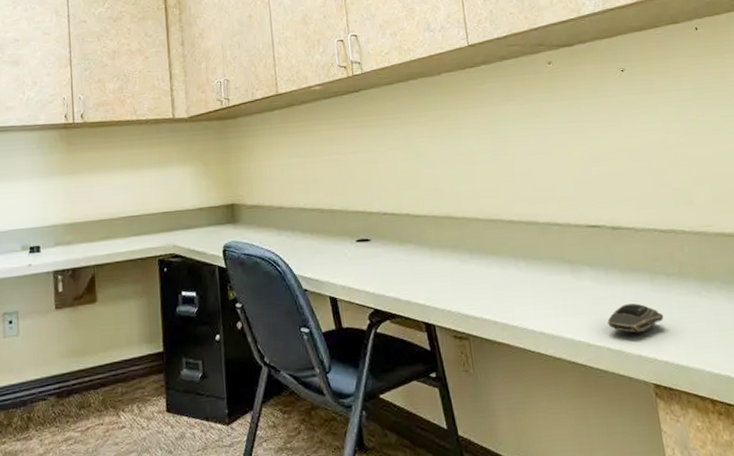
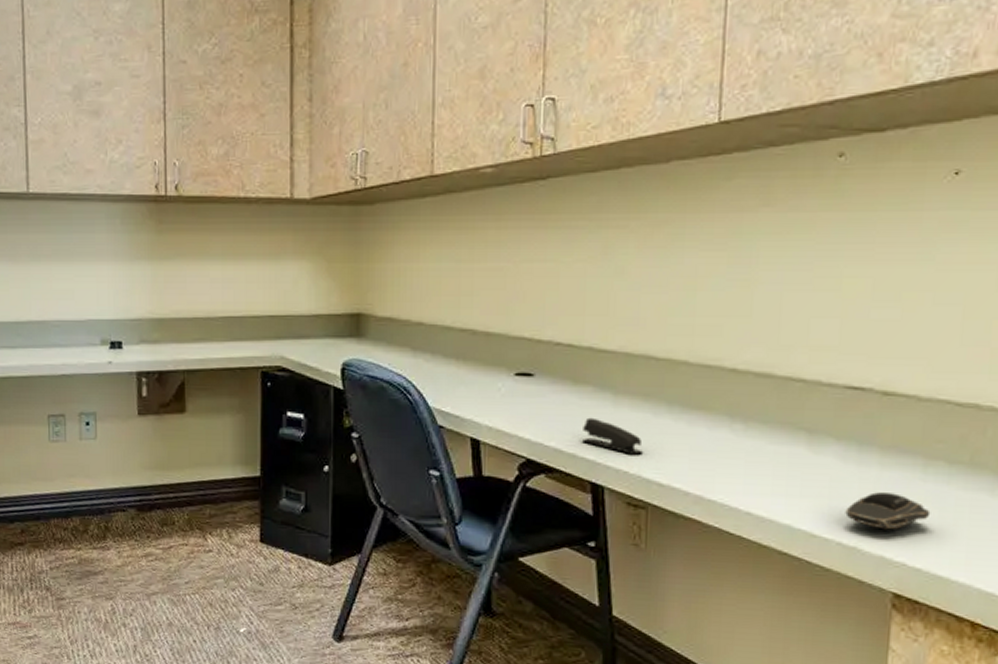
stapler: none [412,269,460,296] -> present [582,417,644,455]

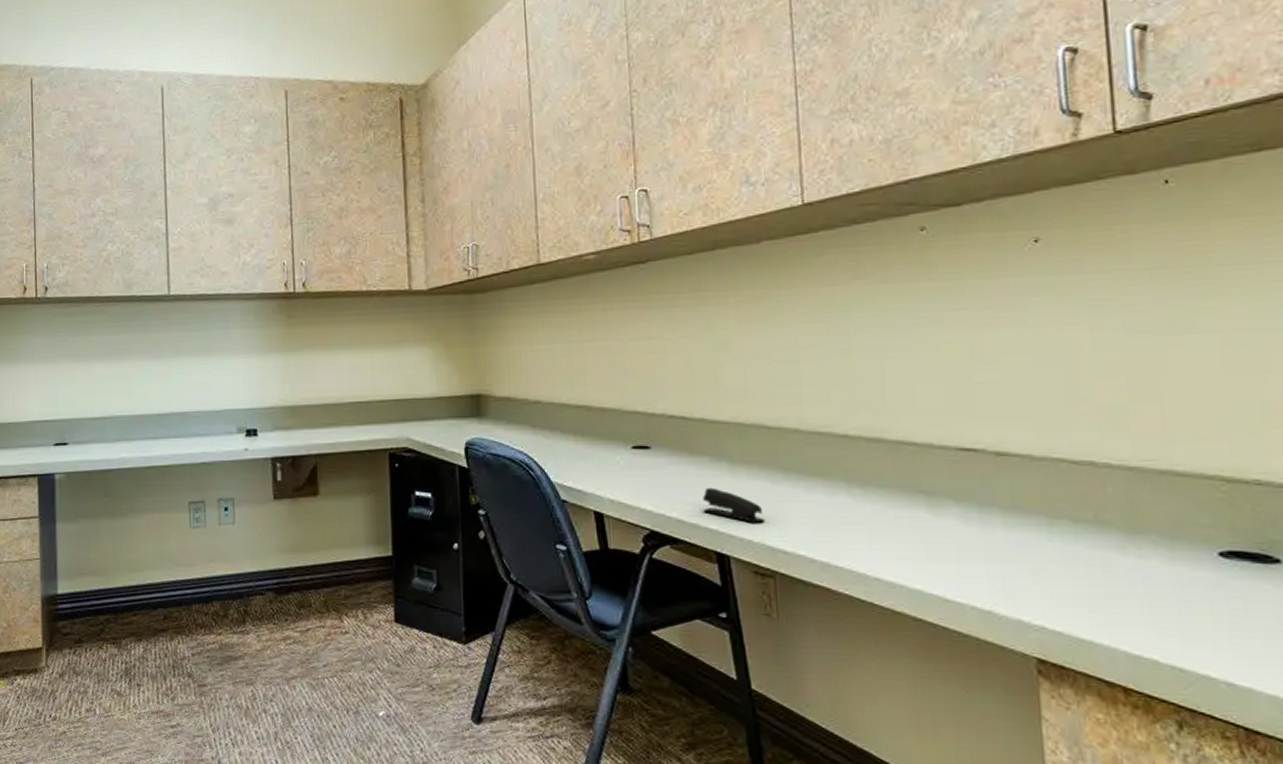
computer mouse: present [845,492,931,530] -> none [975,554,1063,592]

